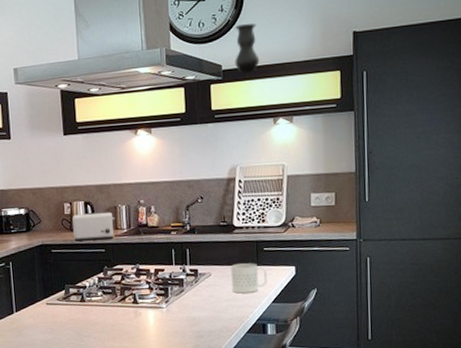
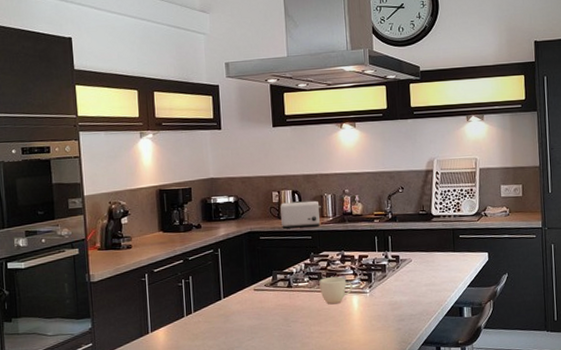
cup: none [113,291,149,320] -> present [319,277,353,305]
mug: present [230,263,267,294] -> none [429,249,463,279]
vase: present [235,23,260,74] -> none [431,30,454,75]

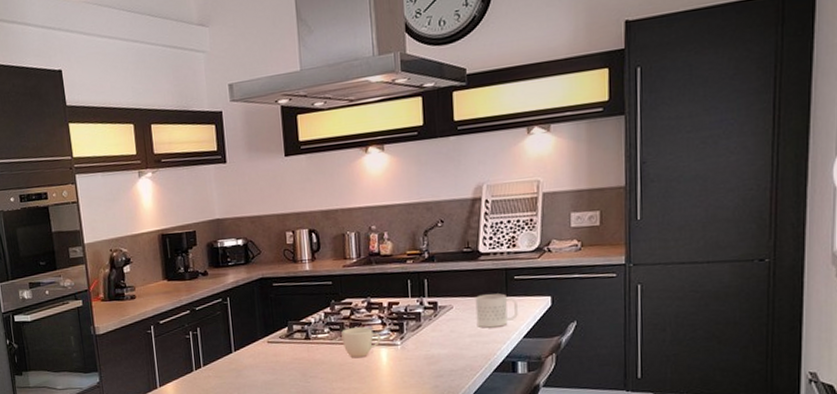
toaster: present [280,200,321,229] -> none [295,240,343,274]
mug: none [429,249,463,279] -> present [475,293,518,328]

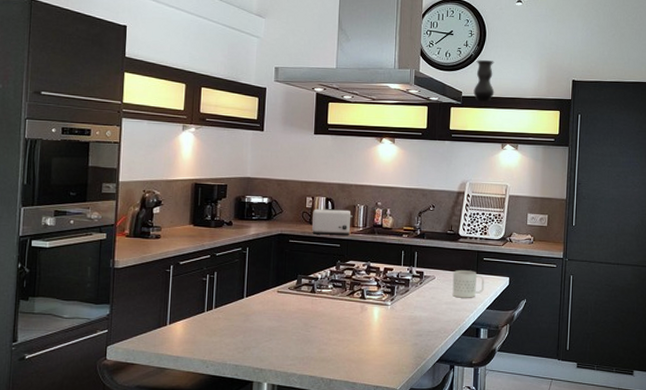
toaster: none [295,240,343,274] -> present [311,209,353,235]
cup: present [341,327,381,358] -> none [342,287,375,314]
vase: none [481,18,511,77] -> present [473,60,495,102]

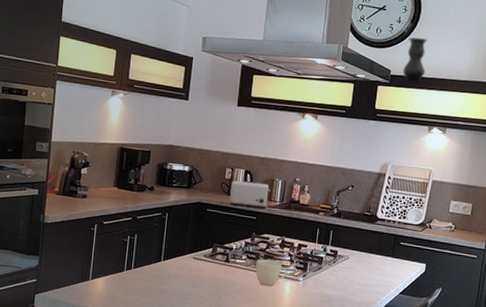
cup: none [342,287,375,314] -> present [255,259,288,286]
mug: present [452,270,484,298] -> none [365,252,400,282]

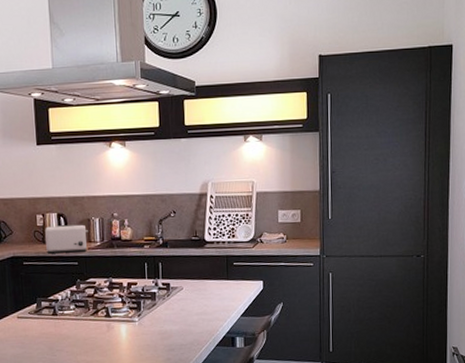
cup: present [255,259,288,286] -> none [86,304,121,333]
vase: present [403,37,428,82] -> none [208,42,232,91]

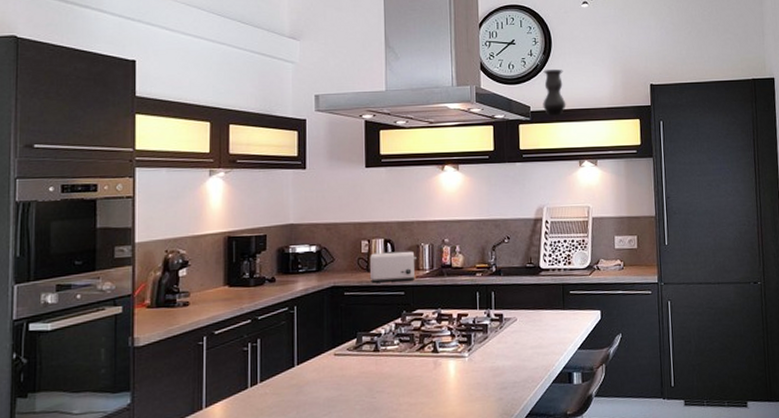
vase: none [208,42,232,91] -> present [543,70,566,116]

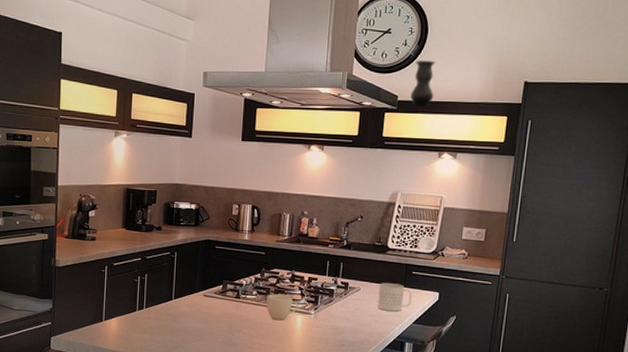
toaster: present [369,251,417,283] -> none [237,216,278,243]
cup: none [411,338,450,371] -> present [266,294,299,321]
mug: none [536,307,573,340] -> present [377,283,412,312]

